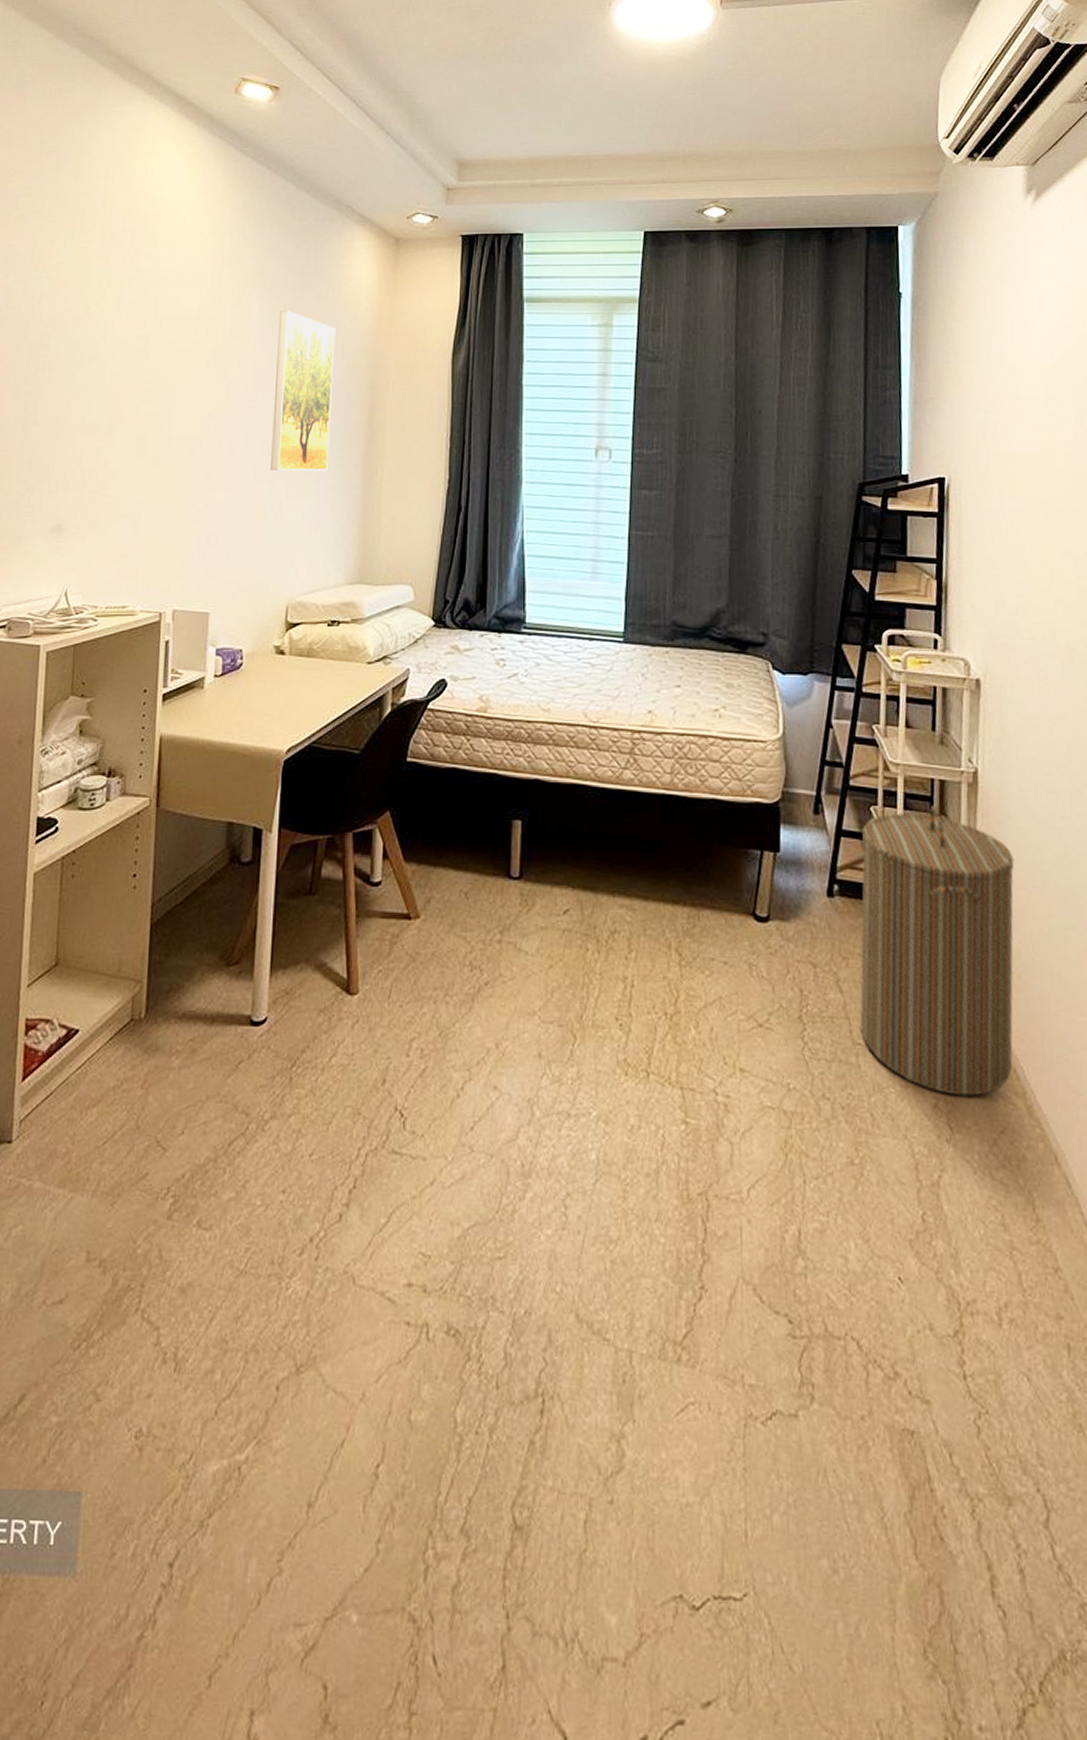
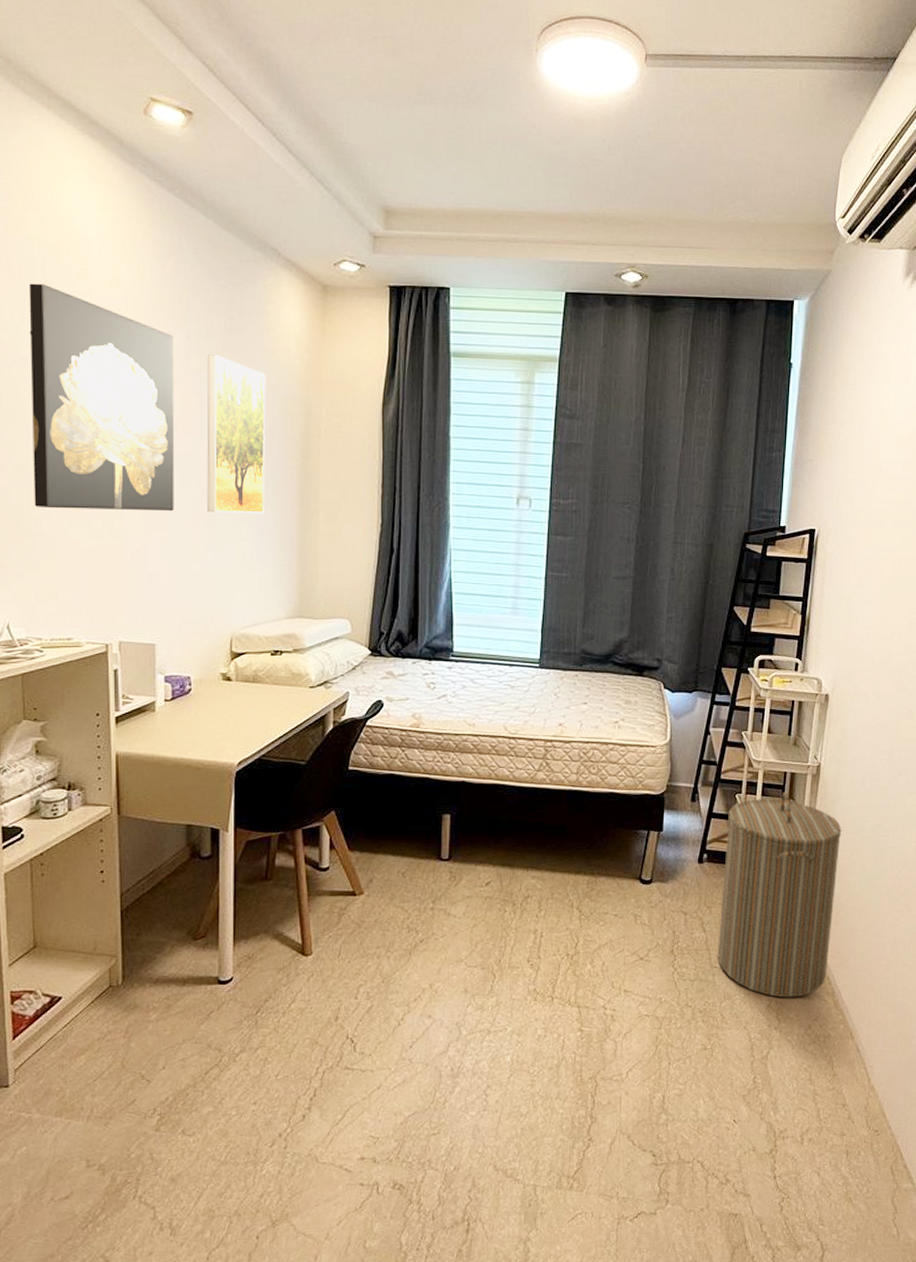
wall art: none [103,251,248,471] -> present [28,283,175,512]

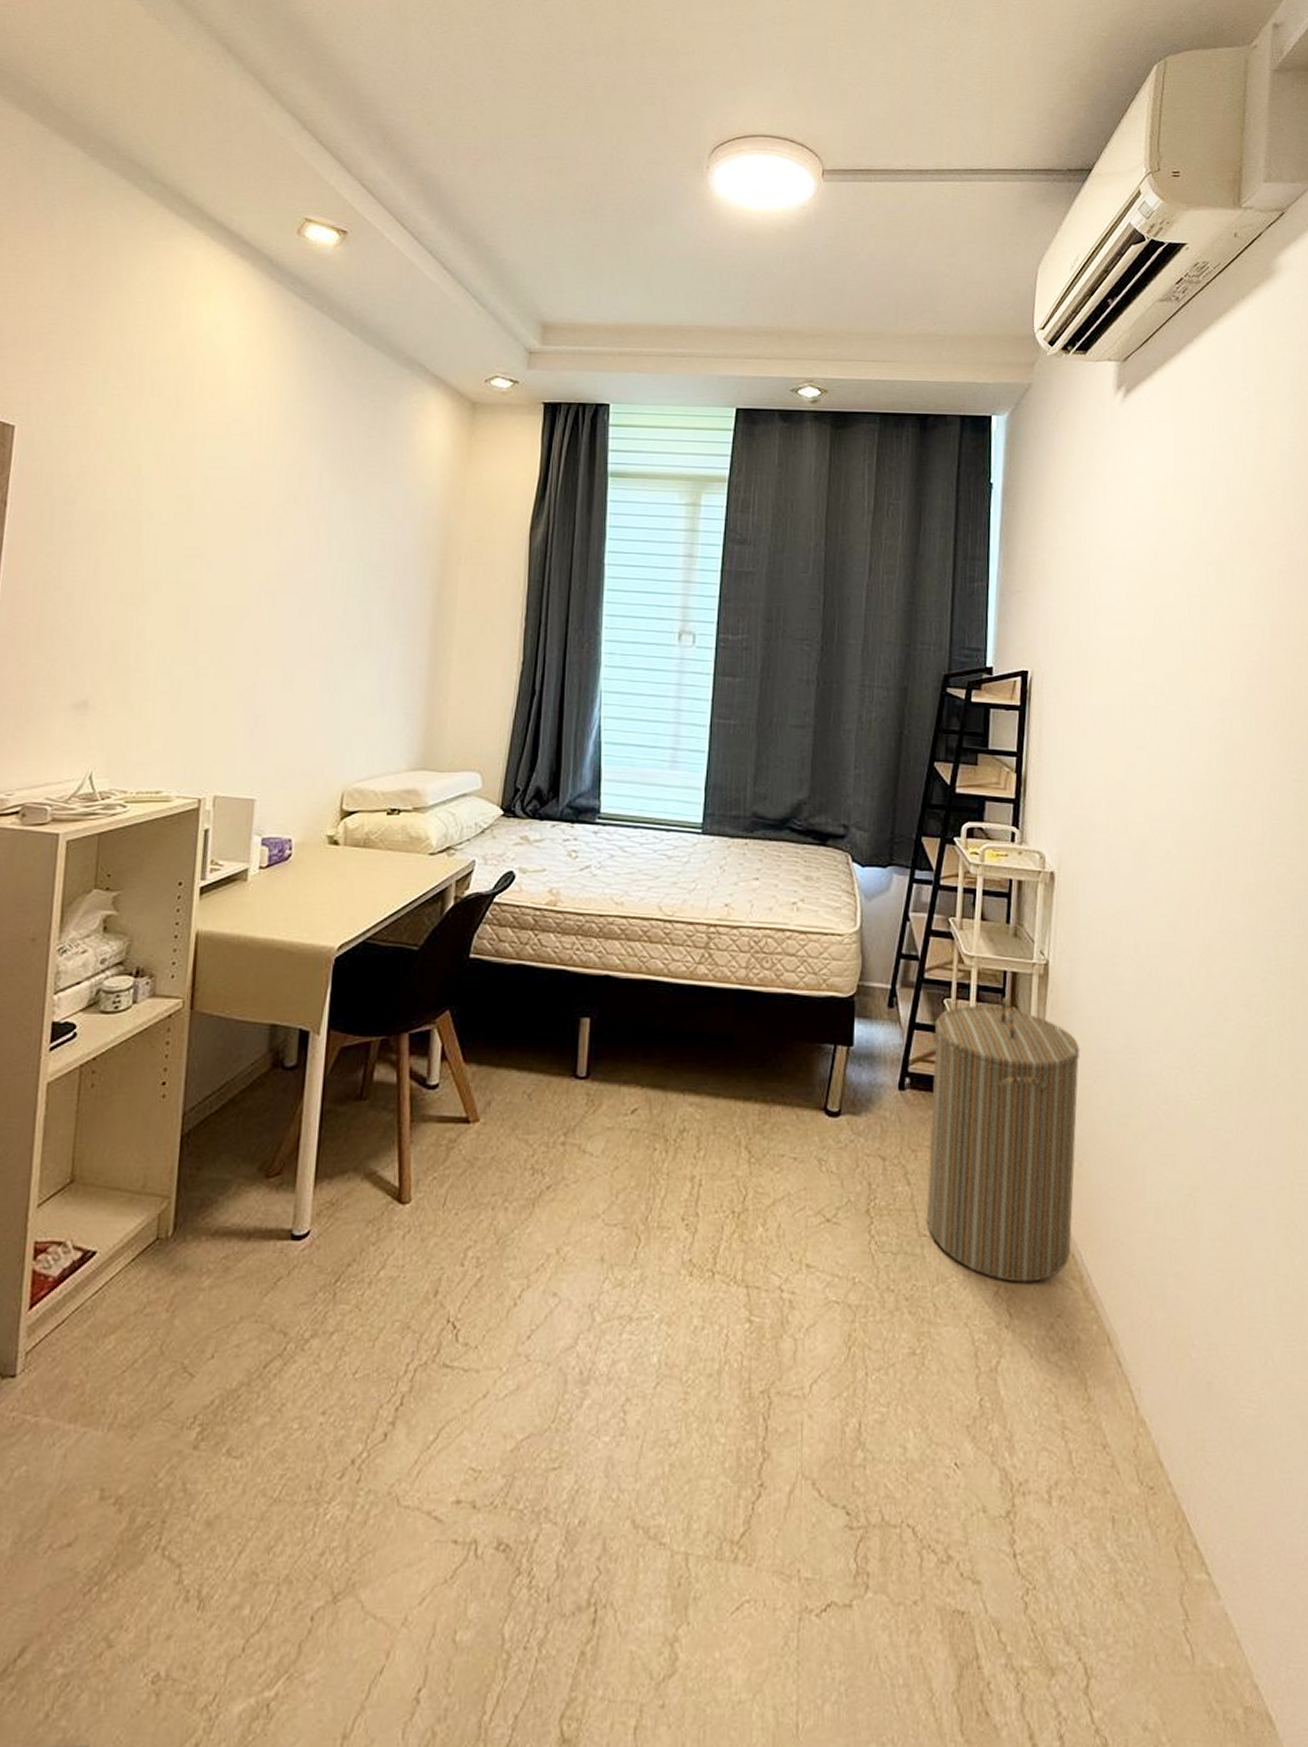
wall art: present [28,283,175,512] -> none [136,402,307,646]
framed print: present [207,354,266,514] -> none [327,475,404,650]

